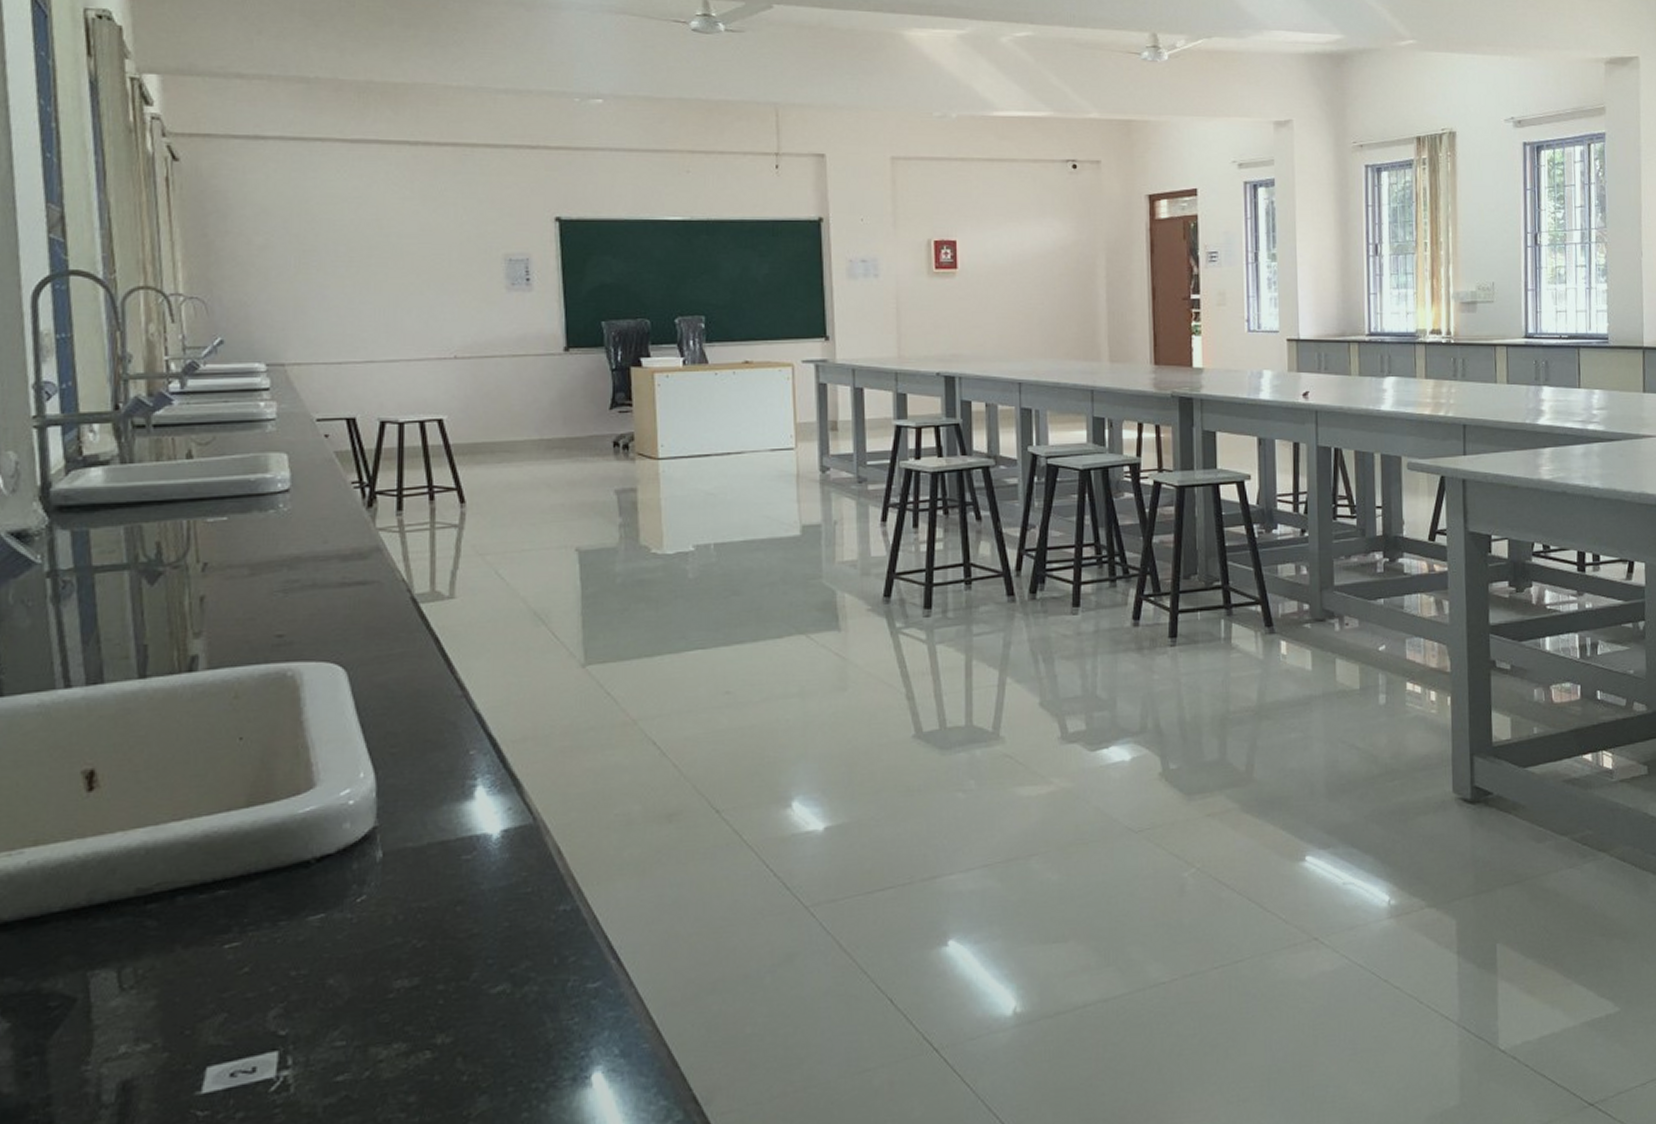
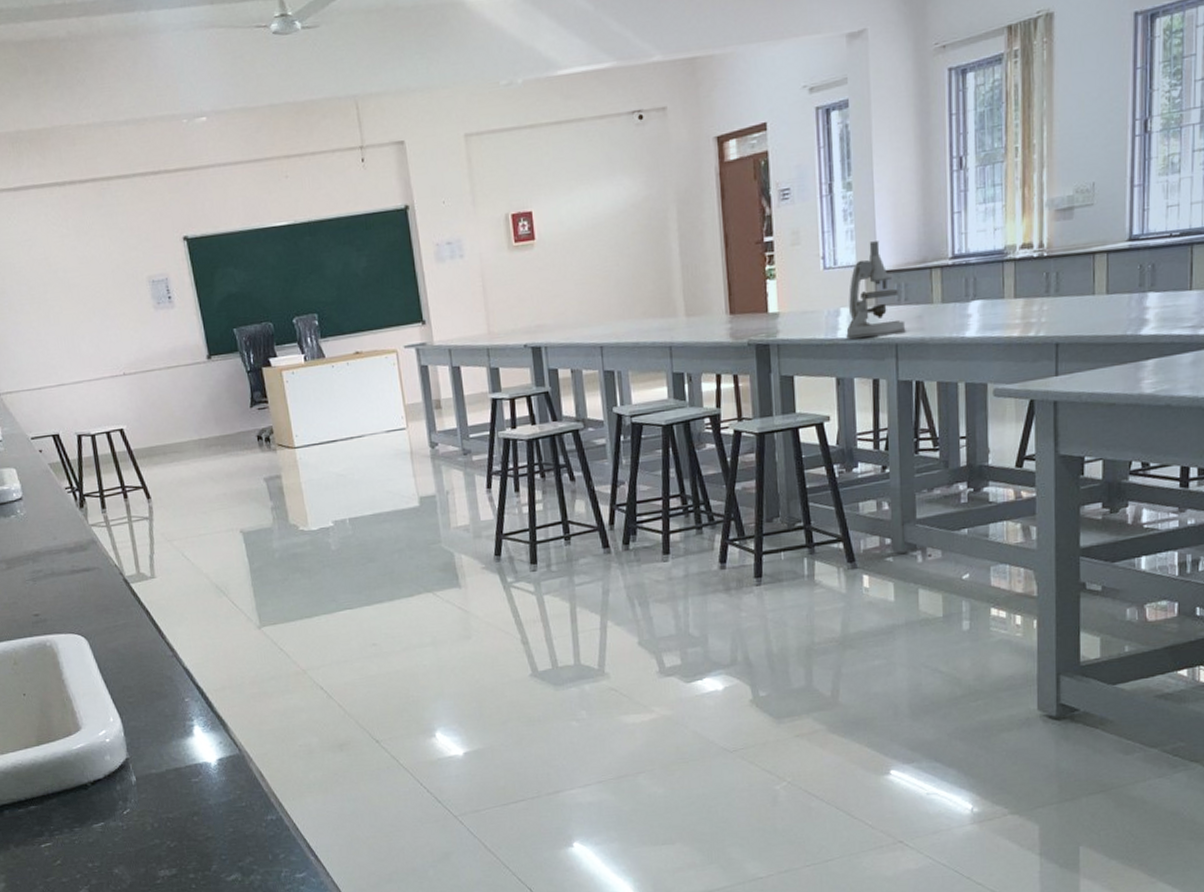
microscope: none [1268,311,1325,402] -> present [846,241,906,340]

